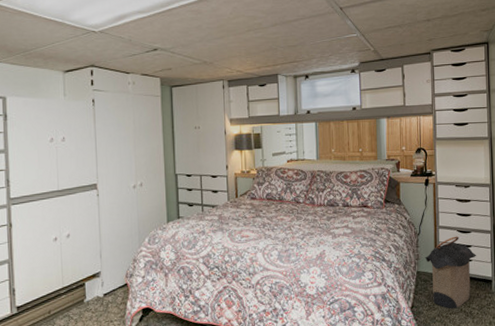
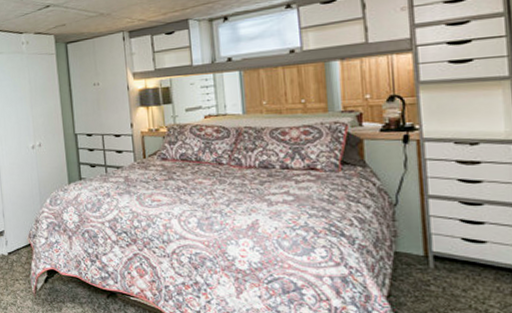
laundry hamper: present [424,236,477,309] -> none [406,209,495,304]

